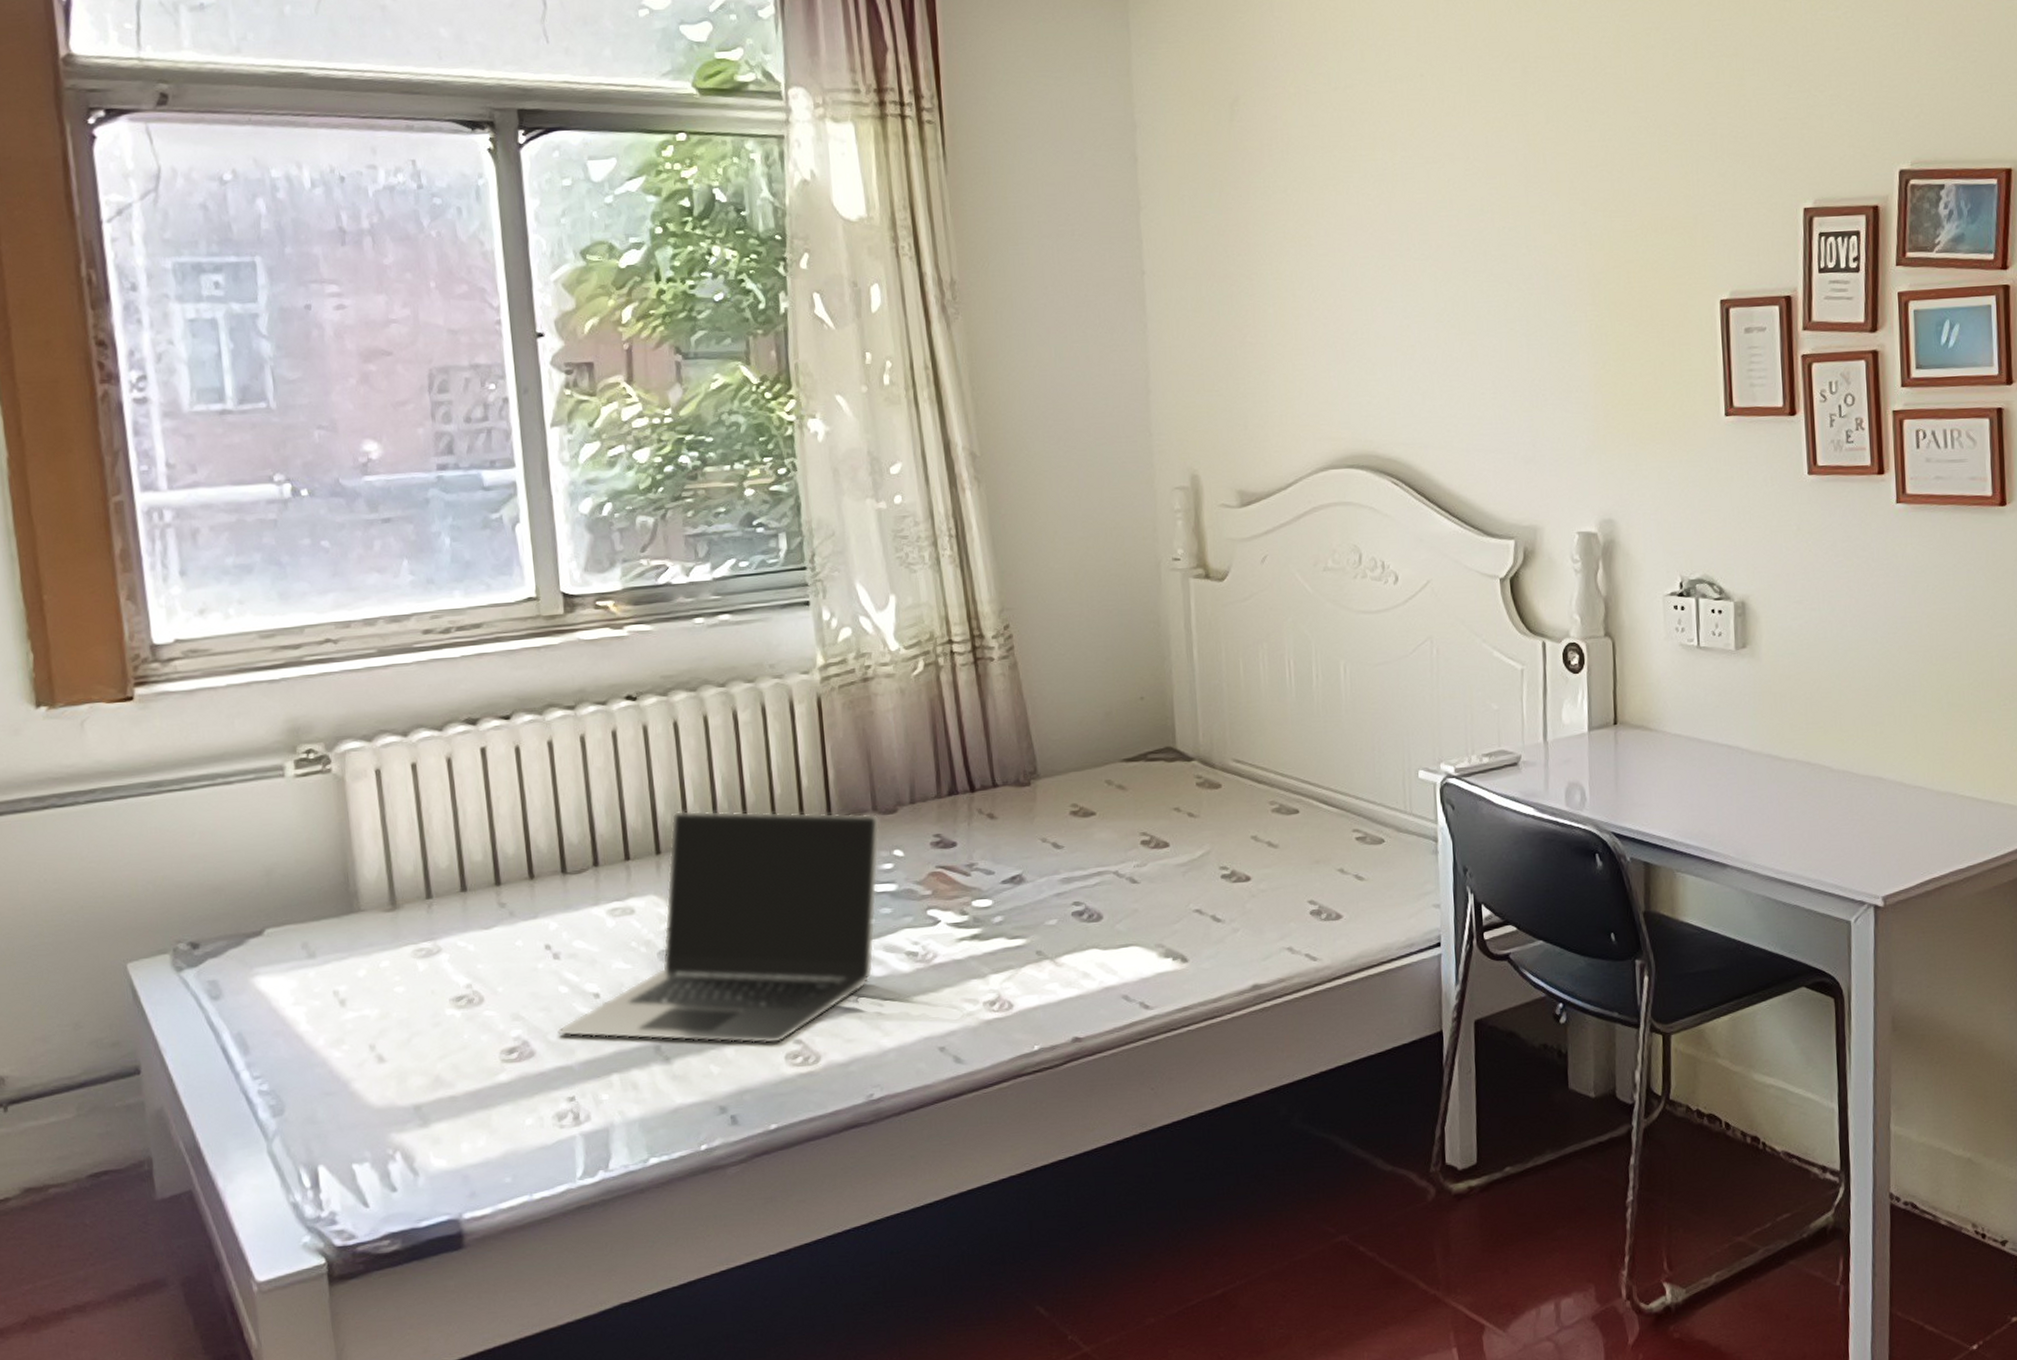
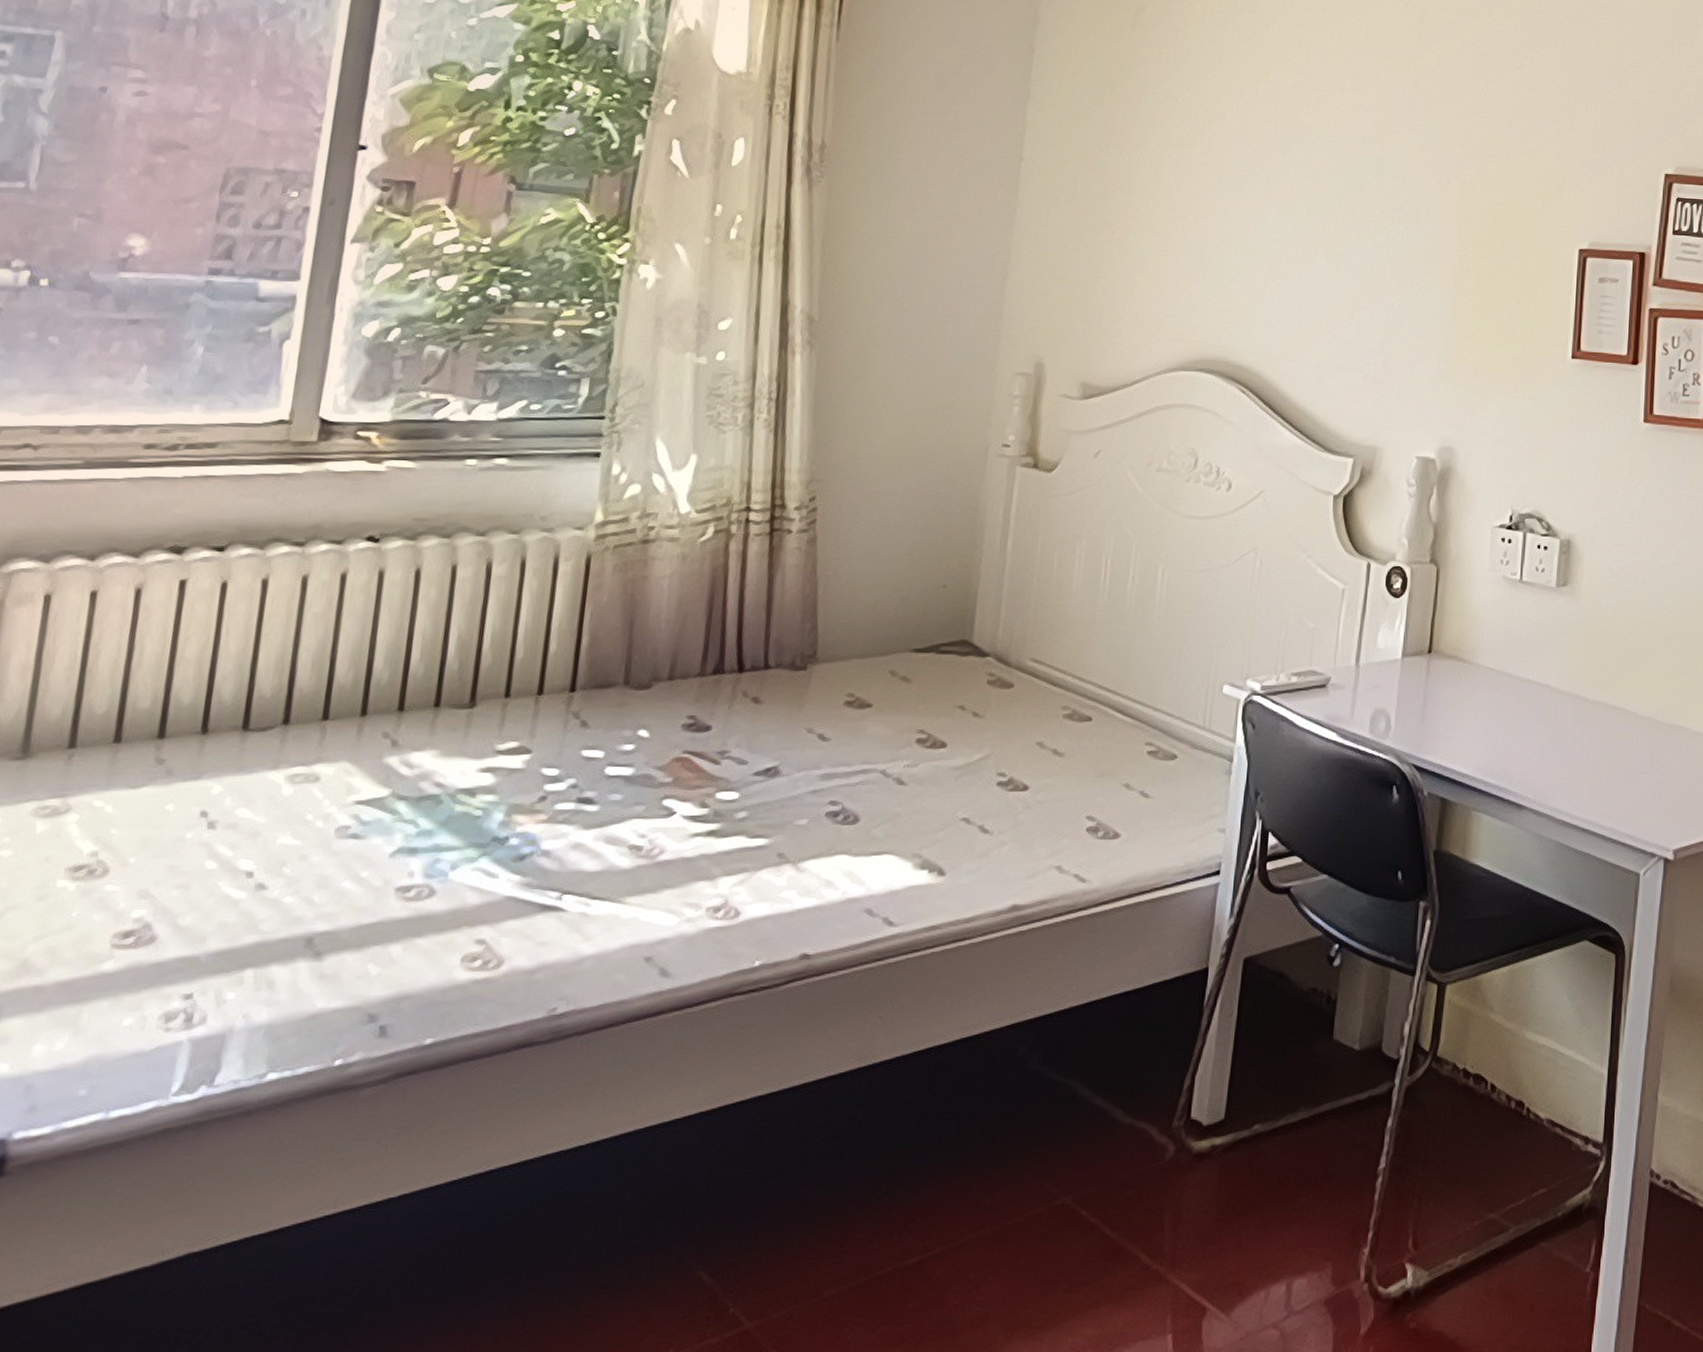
laptop: present [557,810,881,1044] -> none [191,668,631,943]

